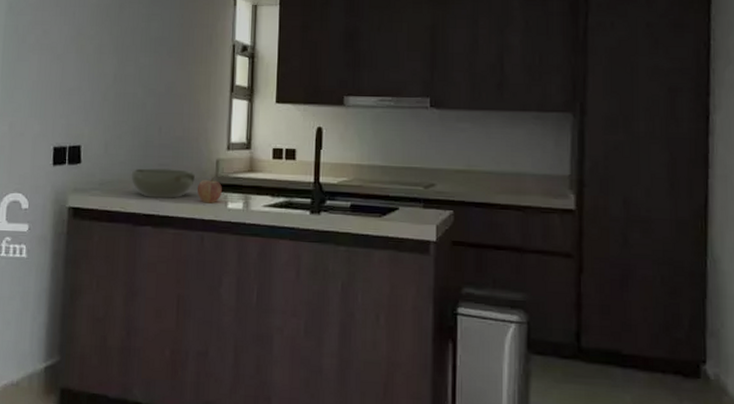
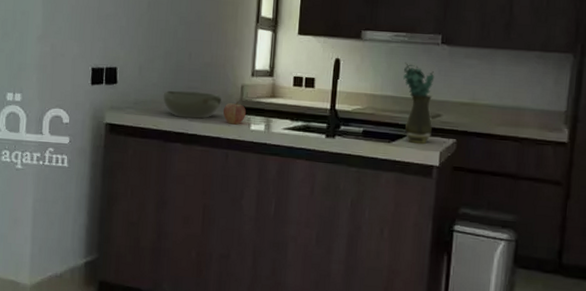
vase: none [392,129,427,218] -> present [403,62,435,145]

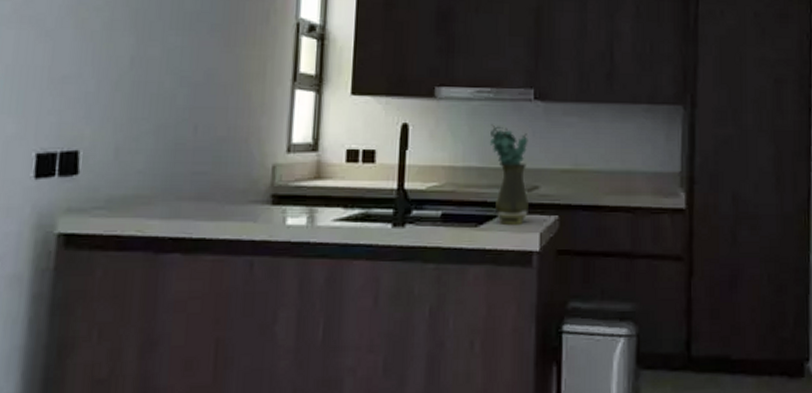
bowl: present [162,90,222,119] -> none [152,178,243,216]
fruit: present [223,101,247,125] -> none [246,188,281,220]

